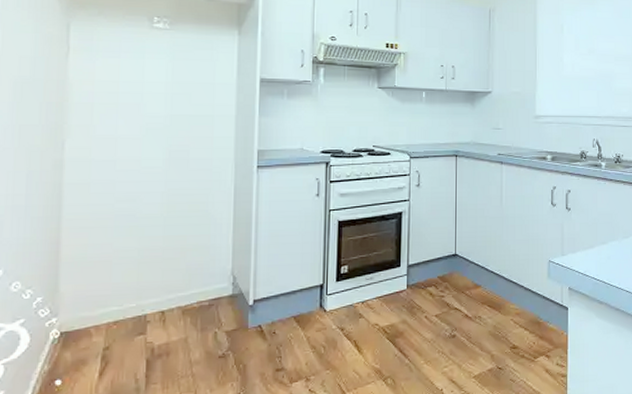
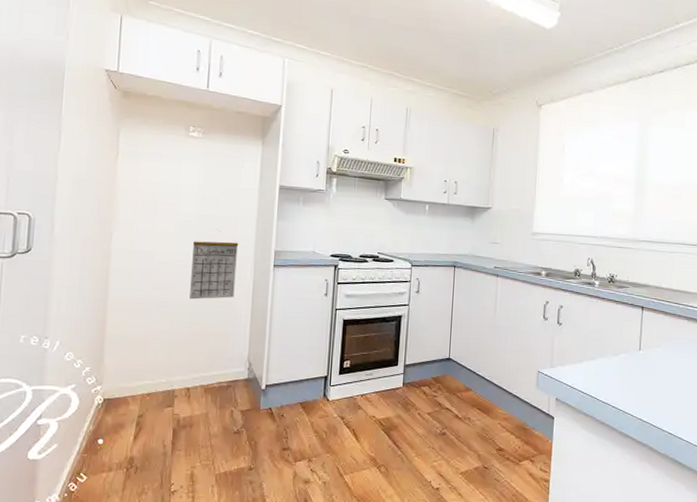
calendar: none [161,131,216,211] -> present [190,230,239,300]

